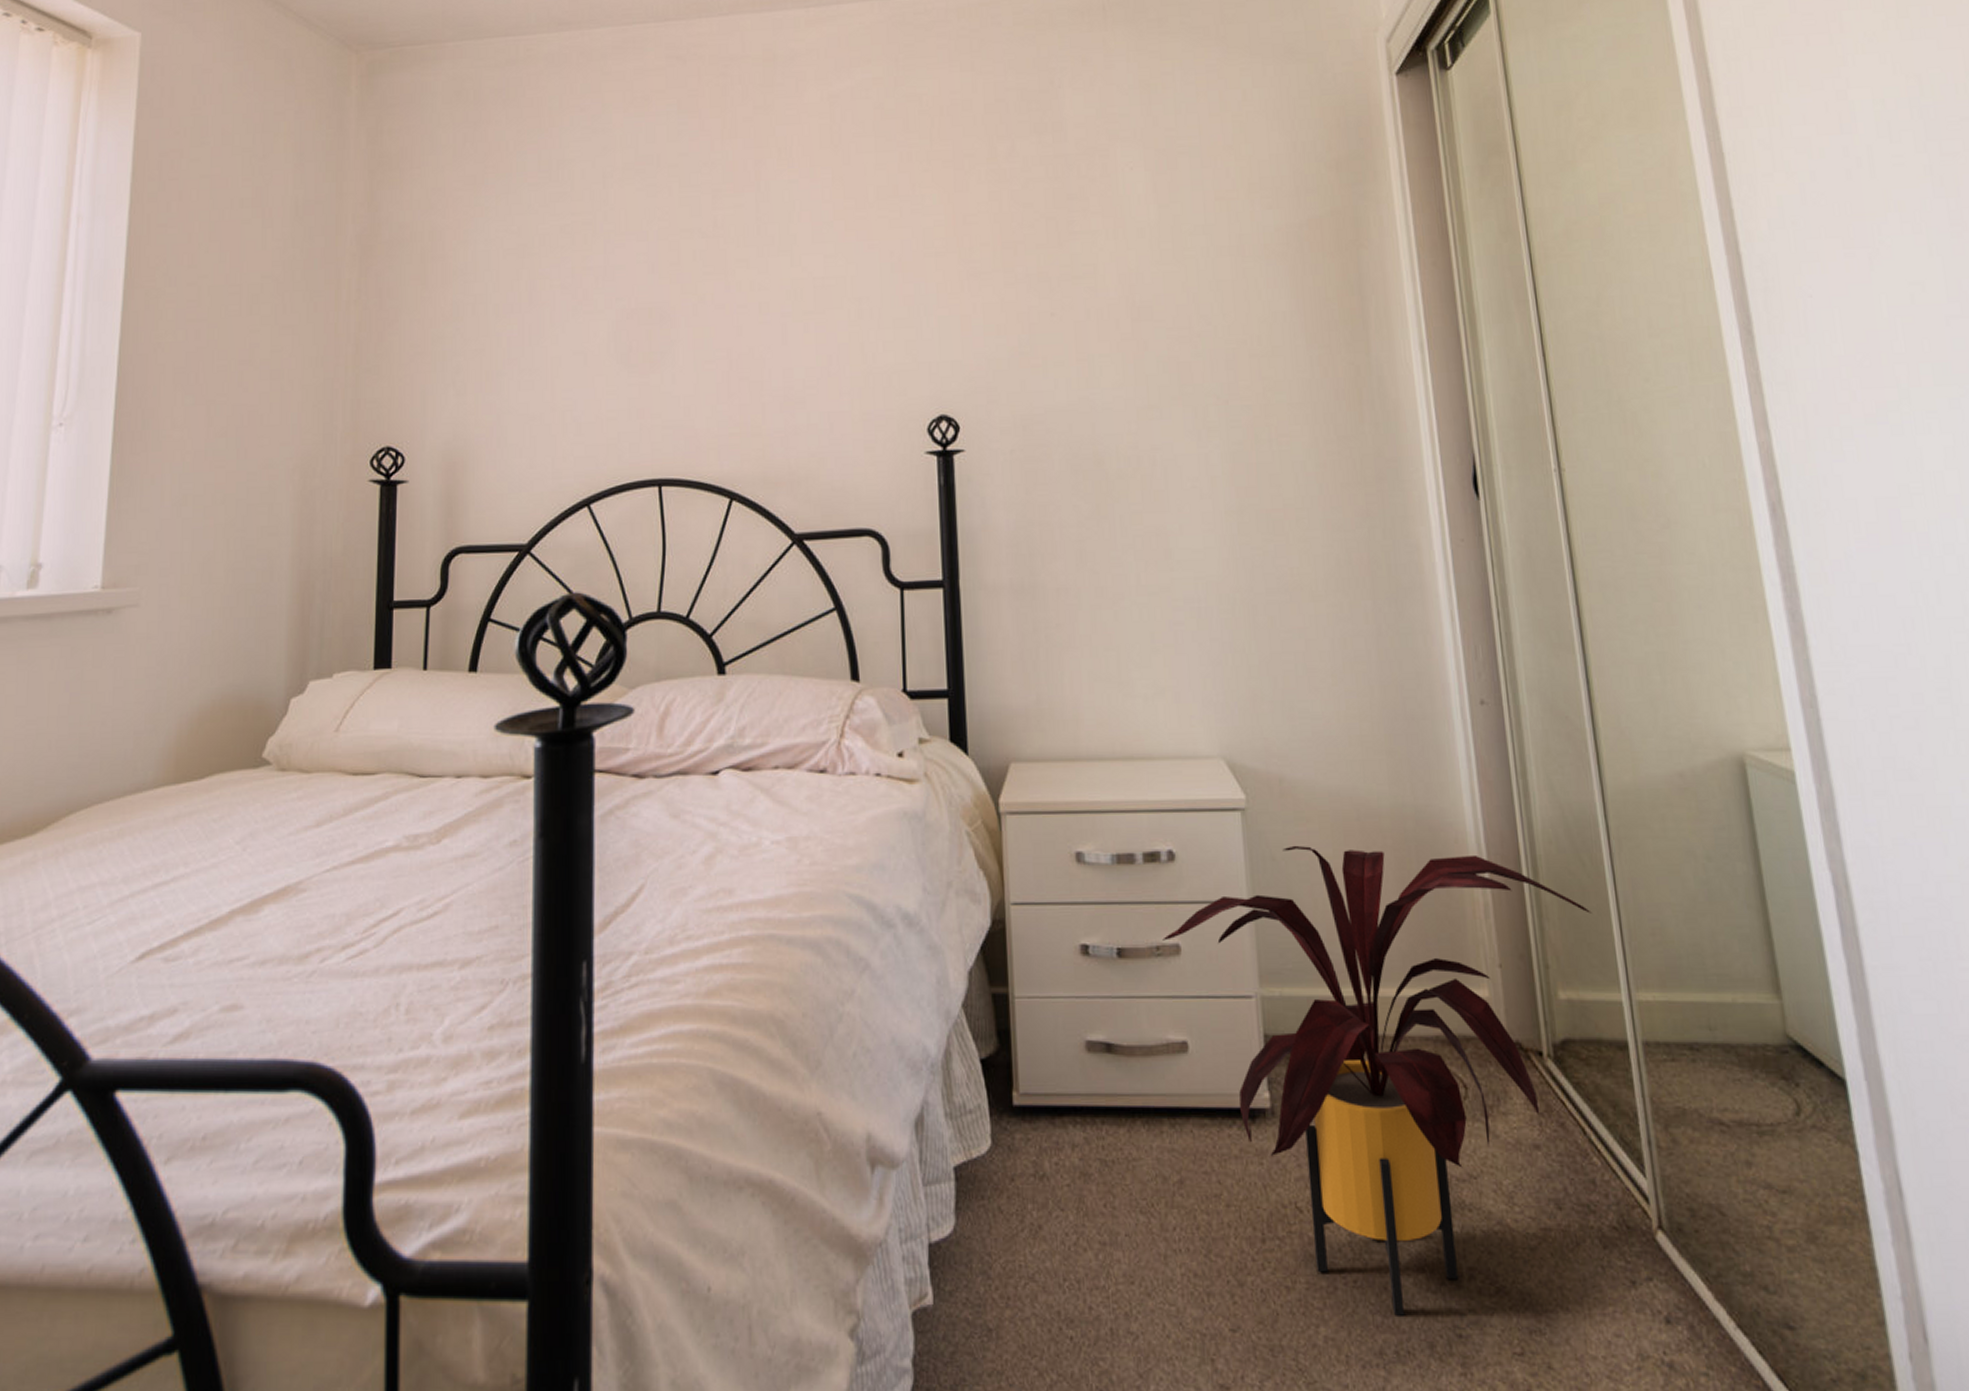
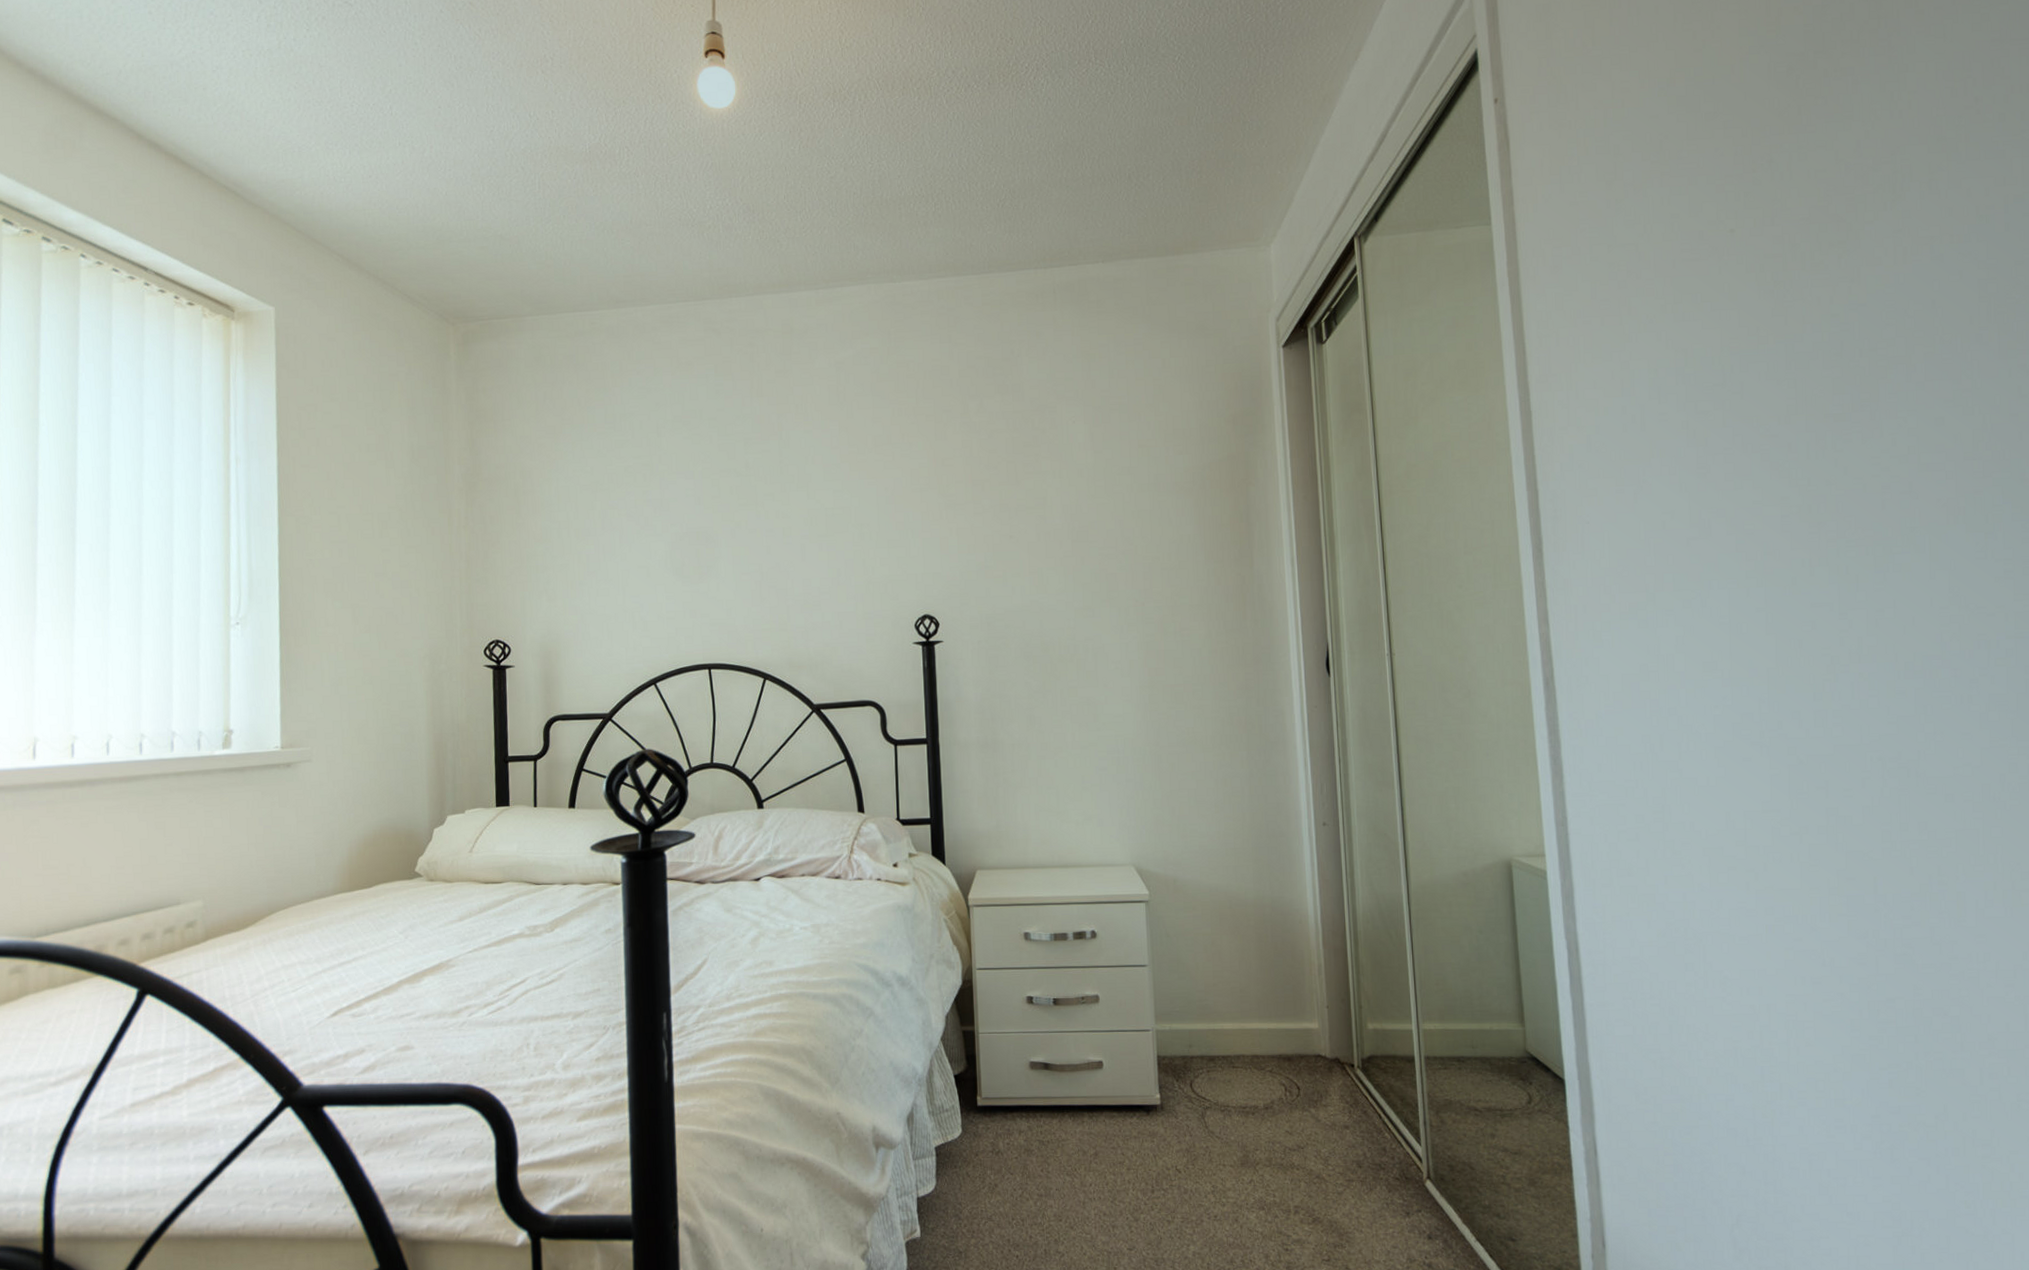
house plant: present [1161,845,1592,1316] -> none [1085,926,1395,1238]

